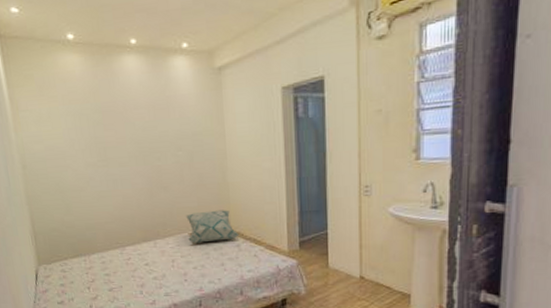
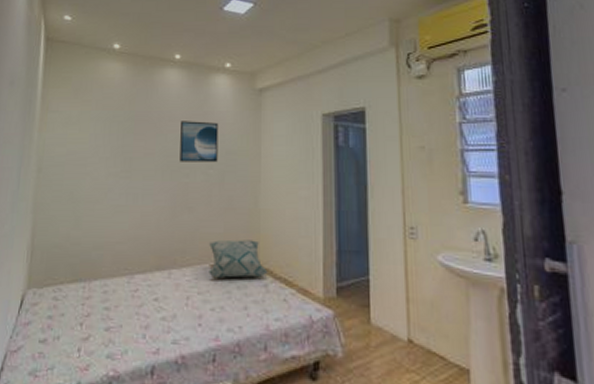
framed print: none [146,106,185,147] -> present [179,121,219,163]

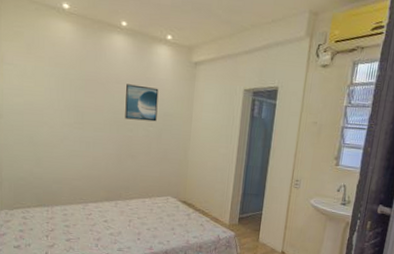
decorative pillow: present [208,240,268,279] -> none [146,182,191,209]

